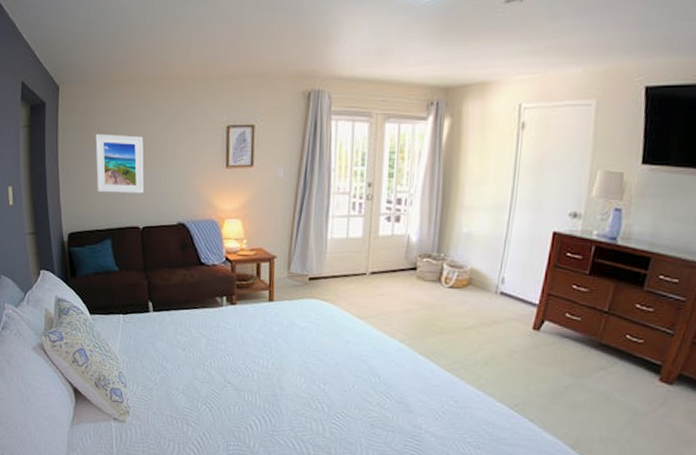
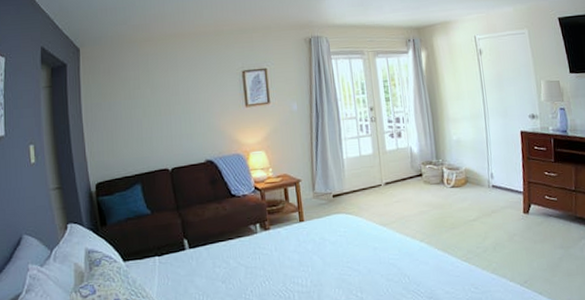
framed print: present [95,134,144,194] -> none [118,86,170,141]

